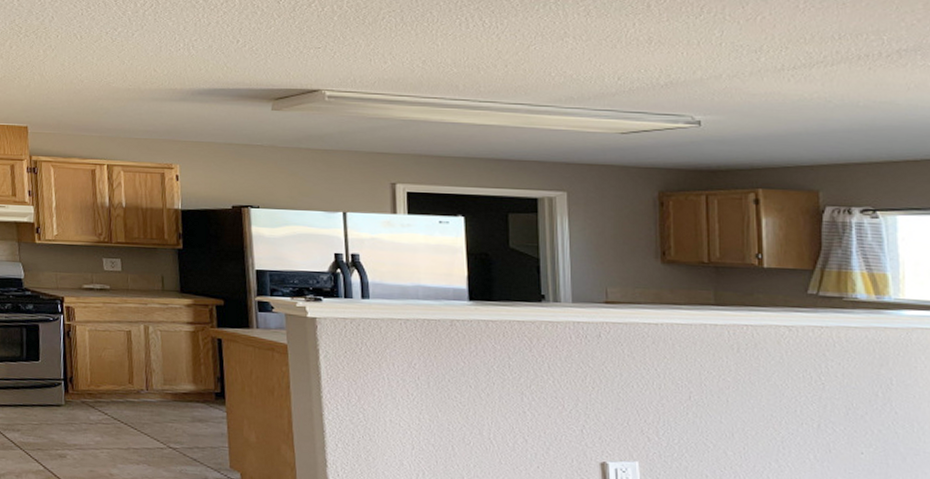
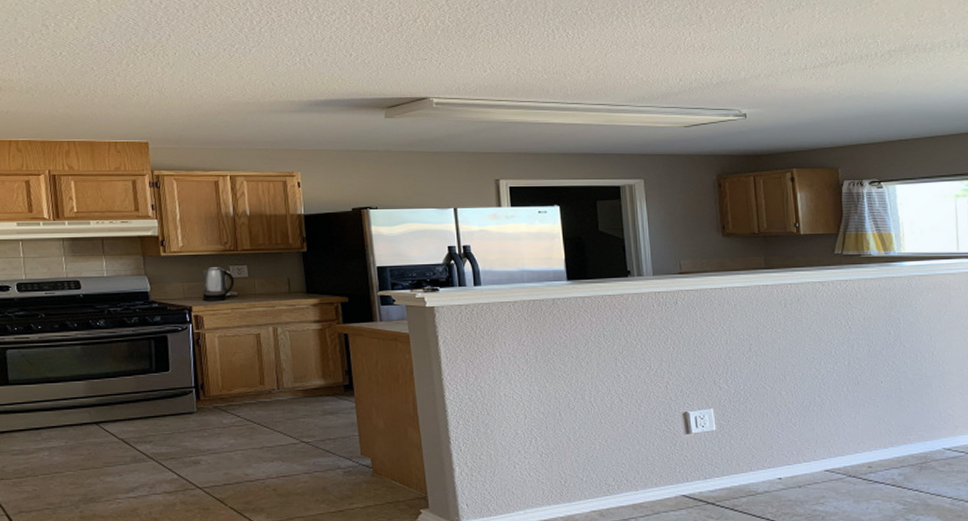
kettle: none [75,258,108,295] -> present [202,267,235,302]

